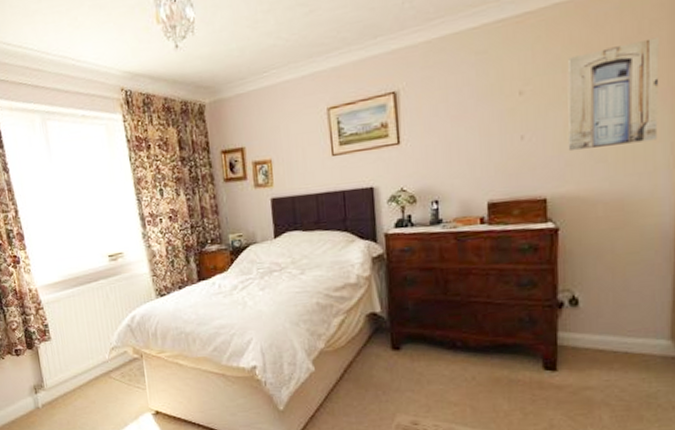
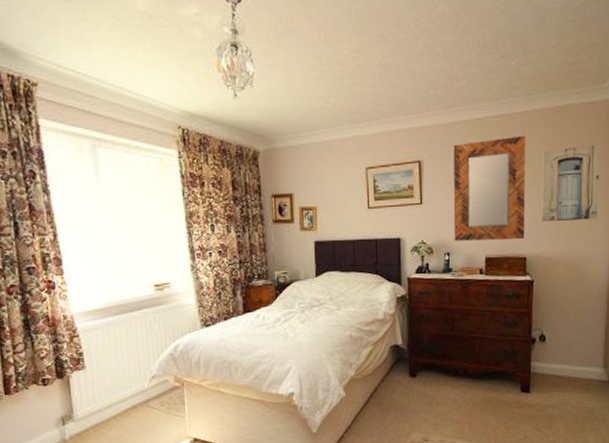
home mirror: none [439,40,544,186] -> present [453,135,526,241]

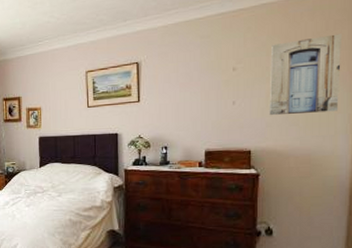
home mirror: present [453,135,526,241] -> none [171,30,252,136]

